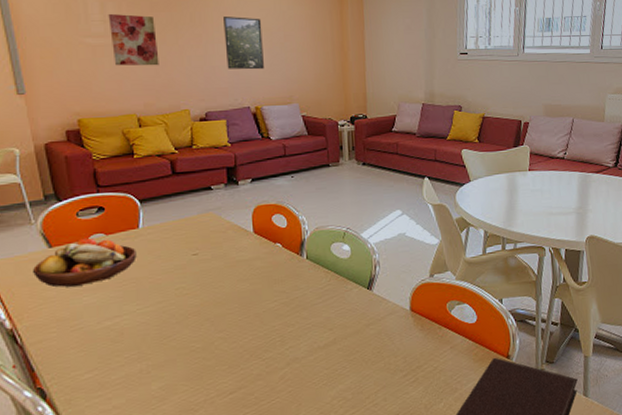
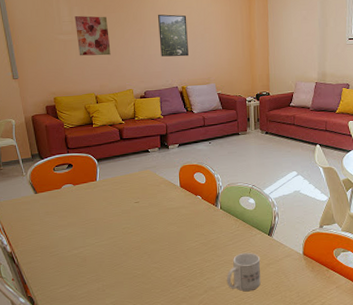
fruit bowl: present [32,237,137,287] -> none [24,187,95,223]
mug: none [315,311,359,361] -> present [227,252,261,292]

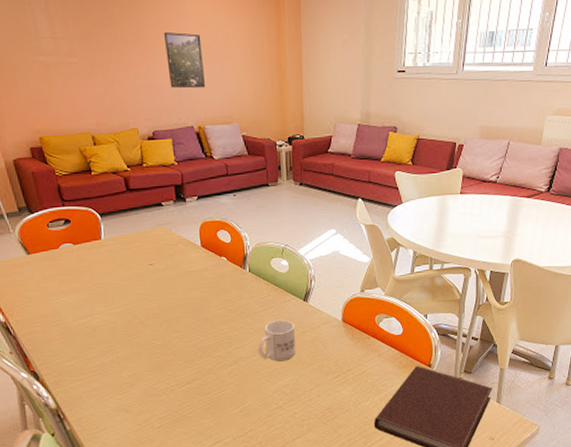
wall art: present [74,15,111,56] -> none [56,30,108,85]

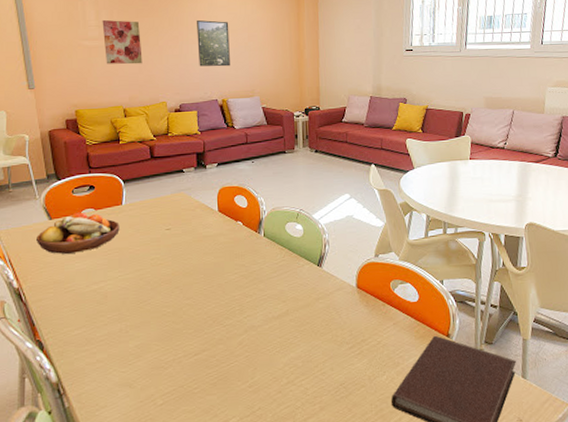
fruit bowl: none [15,246,102,289] -> present [35,212,120,254]
wall art: none [56,30,108,85] -> present [102,19,142,65]
mug: present [258,319,296,362] -> none [270,285,309,331]

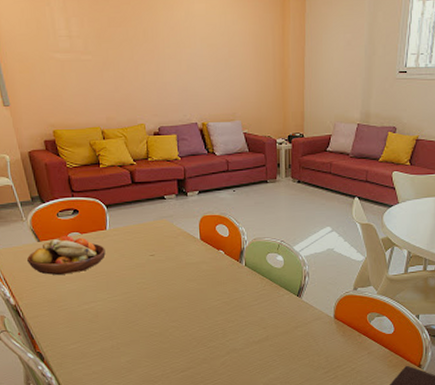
wall art: present [102,19,142,65] -> none [73,28,118,81]
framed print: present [197,20,230,67] -> none [173,32,210,86]

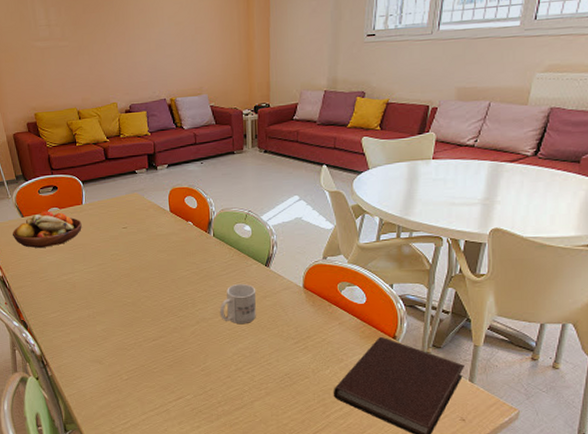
mug: none [251,313,288,355] -> present [220,283,256,325]

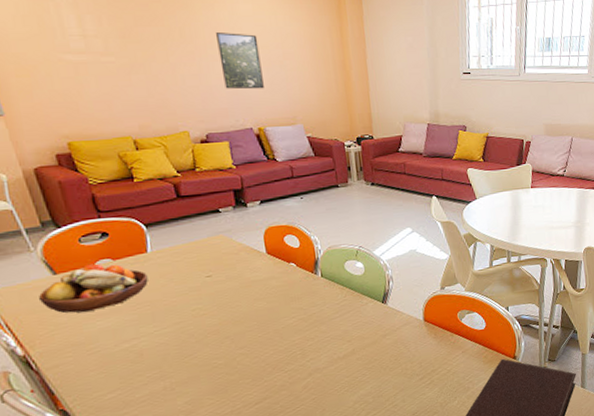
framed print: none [143,12,177,64] -> present [216,33,264,90]
mug: present [220,283,256,325] -> none [335,324,377,369]

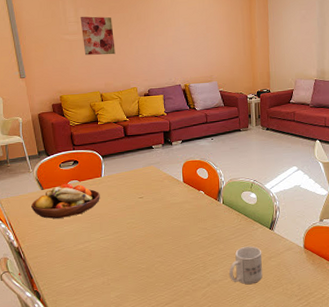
wall art: none [87,27,151,86] -> present [80,16,116,55]
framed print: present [216,33,264,90] -> none [161,14,191,56]
mug: none [335,324,377,369] -> present [229,246,263,285]

